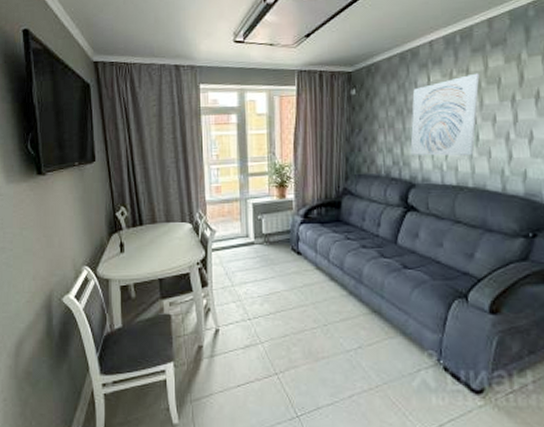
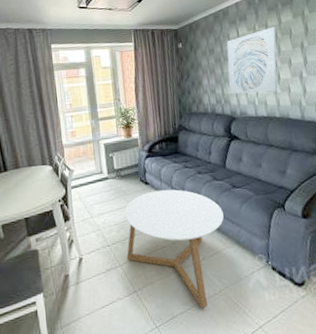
coffee table: none [270,262,389,402] -> present [124,189,224,308]

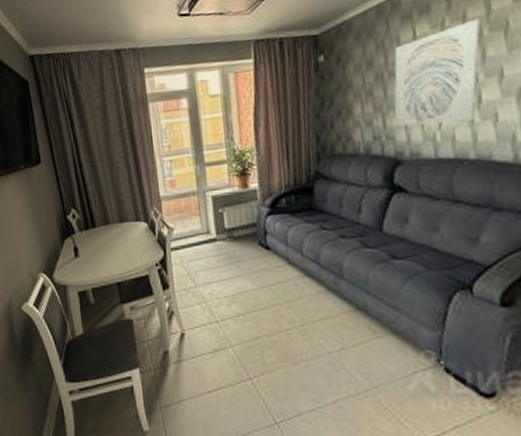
coffee table: present [124,189,224,308] -> none [237,256,376,408]

